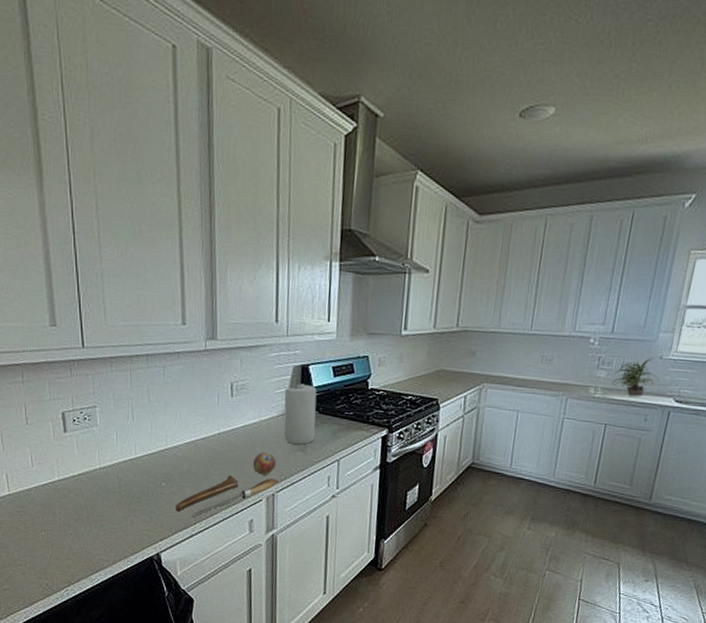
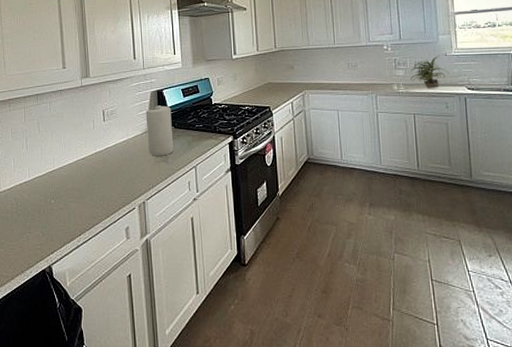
knife: present [175,475,279,518] -> none [63,188,148,229]
fruit: present [252,452,277,475] -> none [124,166,145,186]

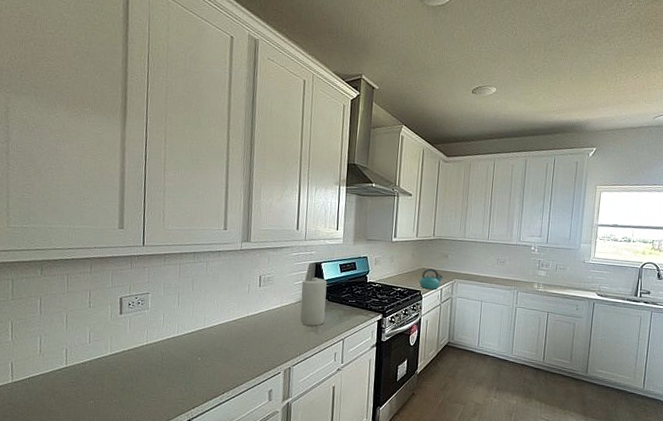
kettle: none [266,82,292,104] -> present [419,268,443,290]
potted plant: present [410,55,449,88] -> none [549,261,584,291]

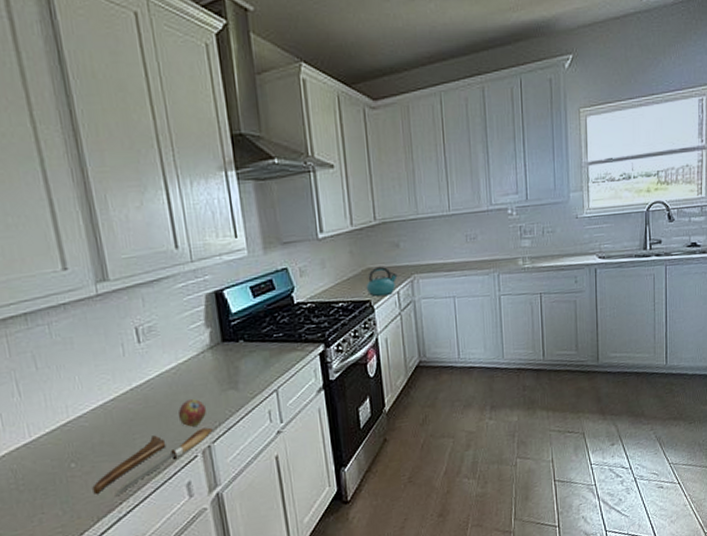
knife: none [207,351,295,388] -> present [92,427,213,497]
fruit: none [273,332,294,352] -> present [178,399,207,427]
paper towel holder: present [300,277,327,326] -> none [200,312,245,384]

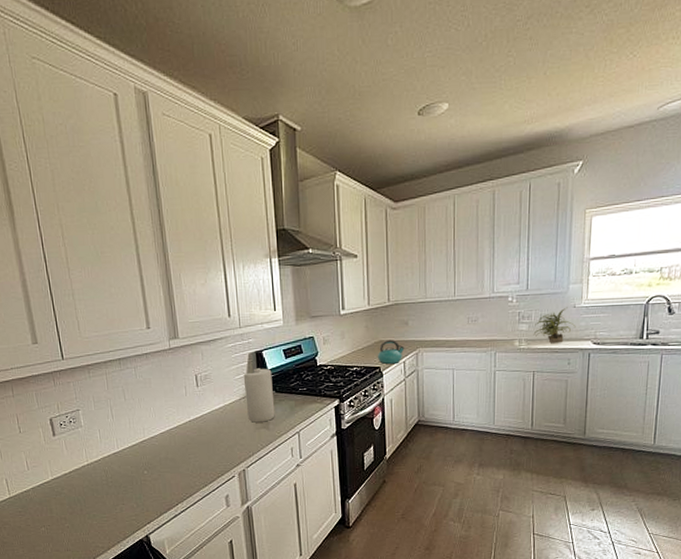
knife: present [92,427,213,497] -> none [158,455,248,499]
fruit: present [178,399,207,427] -> none [222,433,244,454]
paper towel holder: none [200,312,245,384] -> present [243,368,275,423]
potted plant: none [537,218,580,261] -> present [533,307,576,344]

